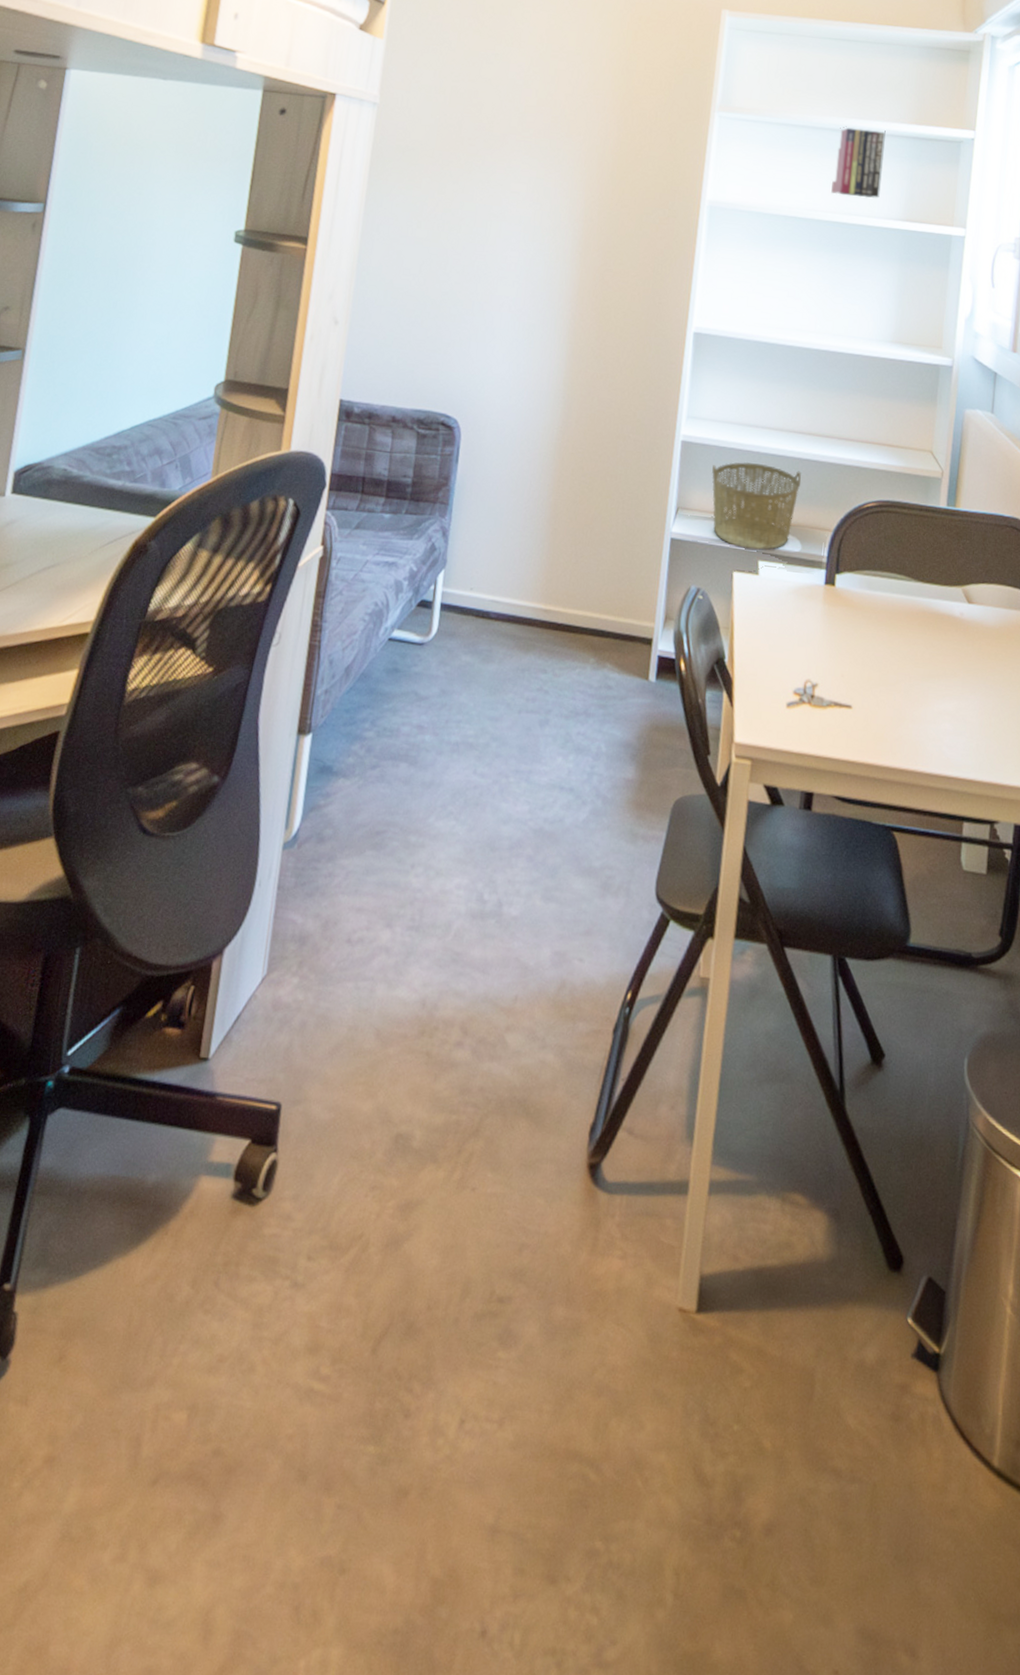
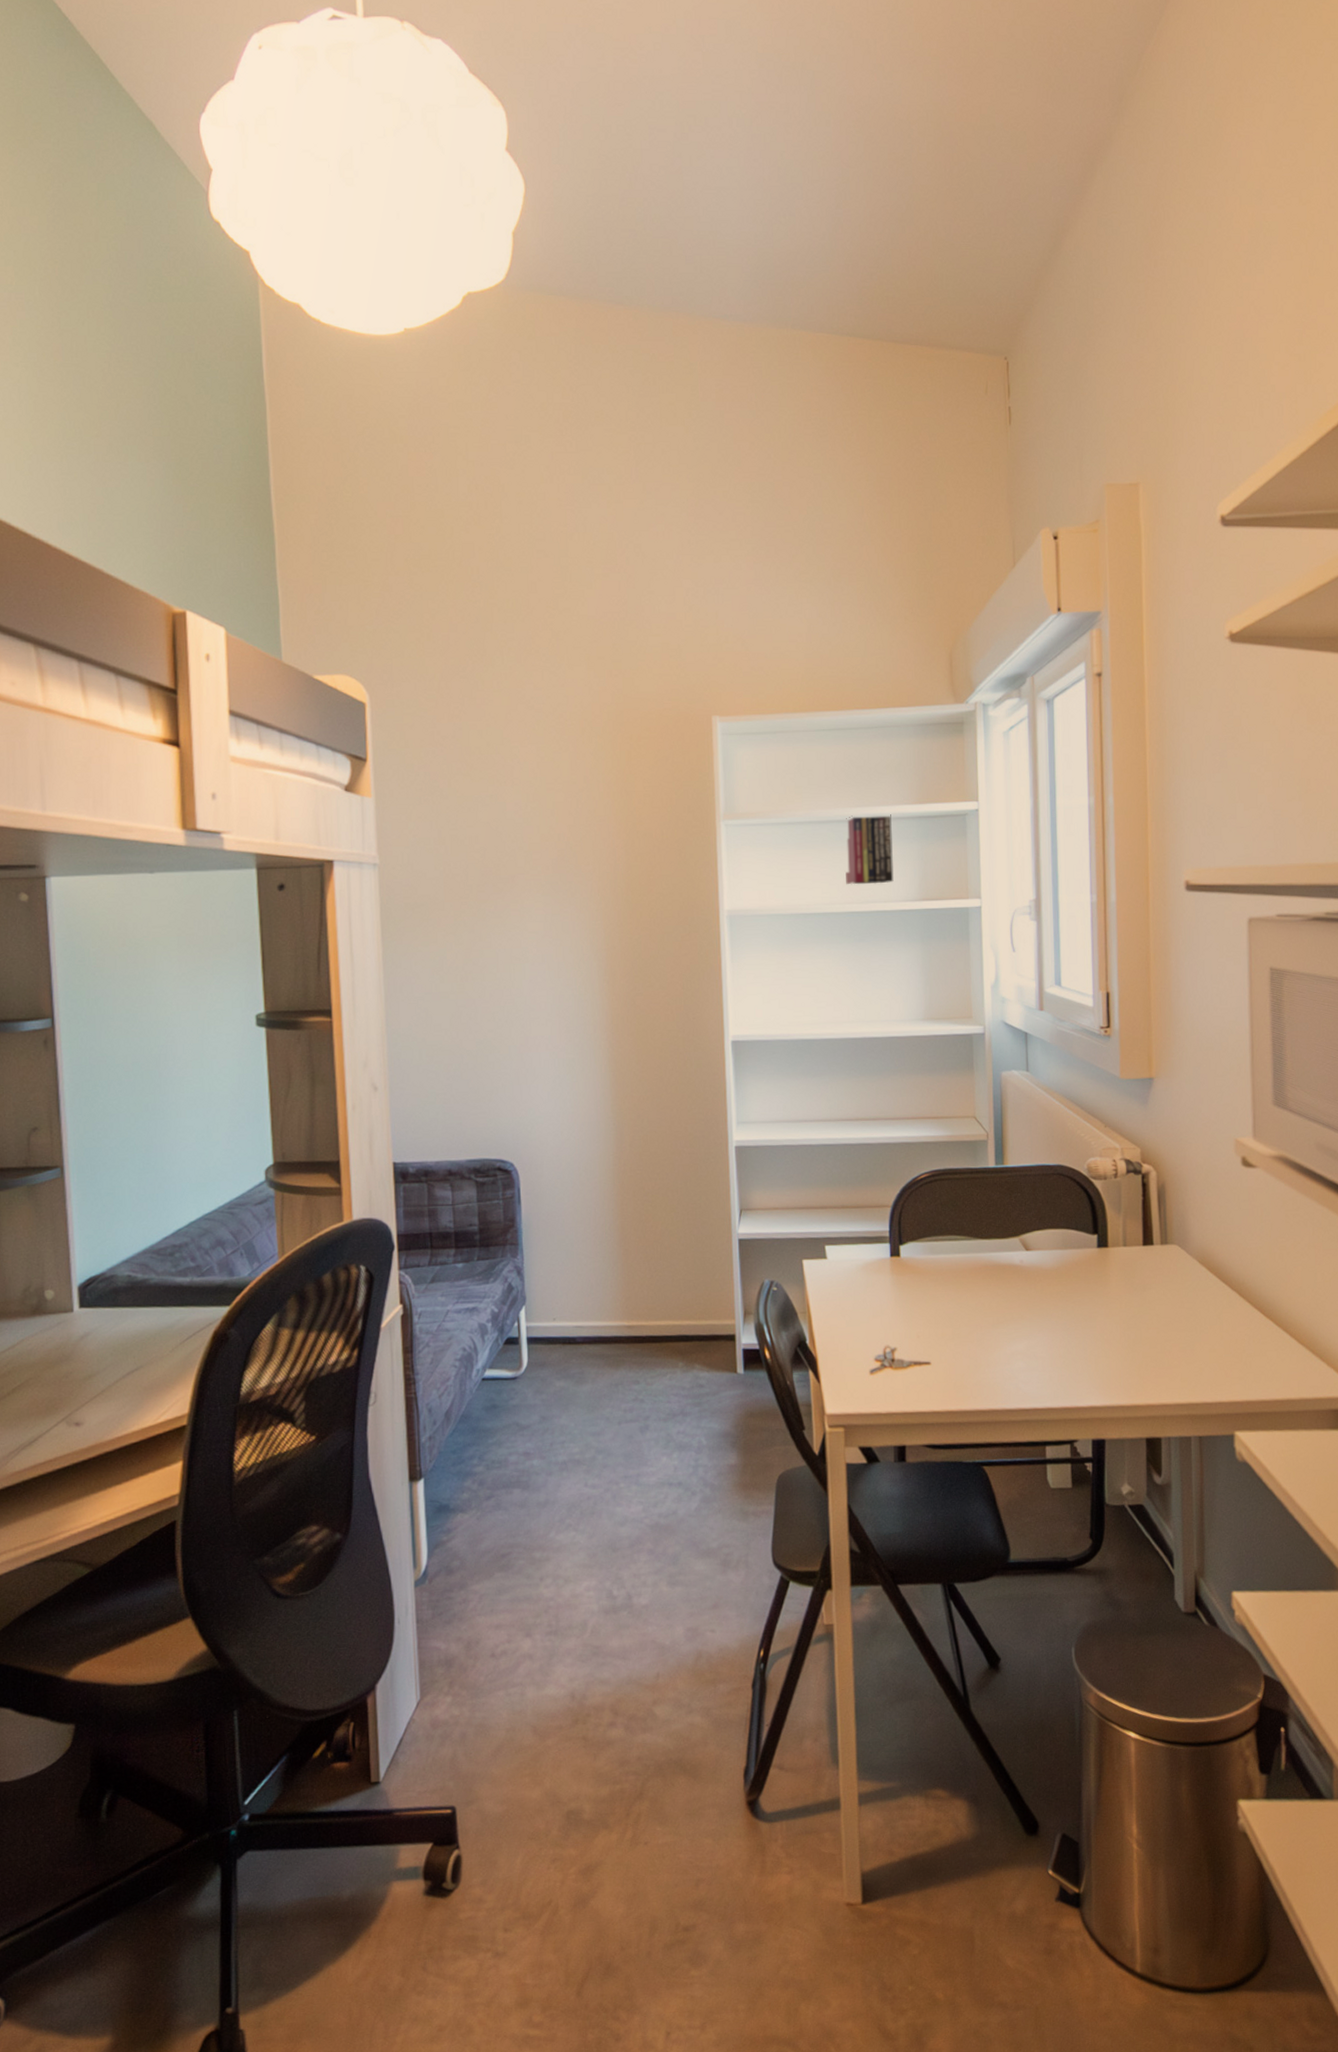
basket: present [711,462,802,551] -> none [769,1155,856,1237]

